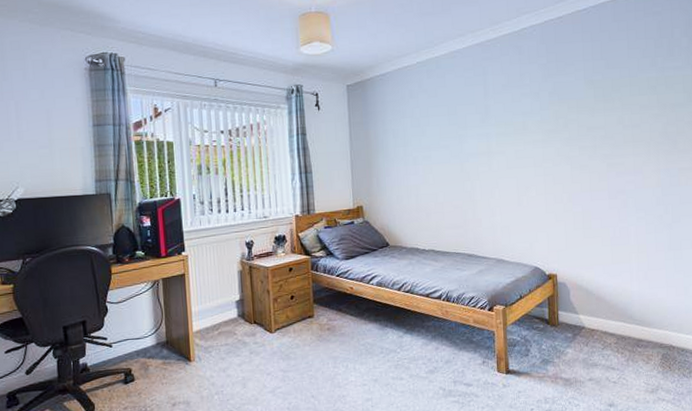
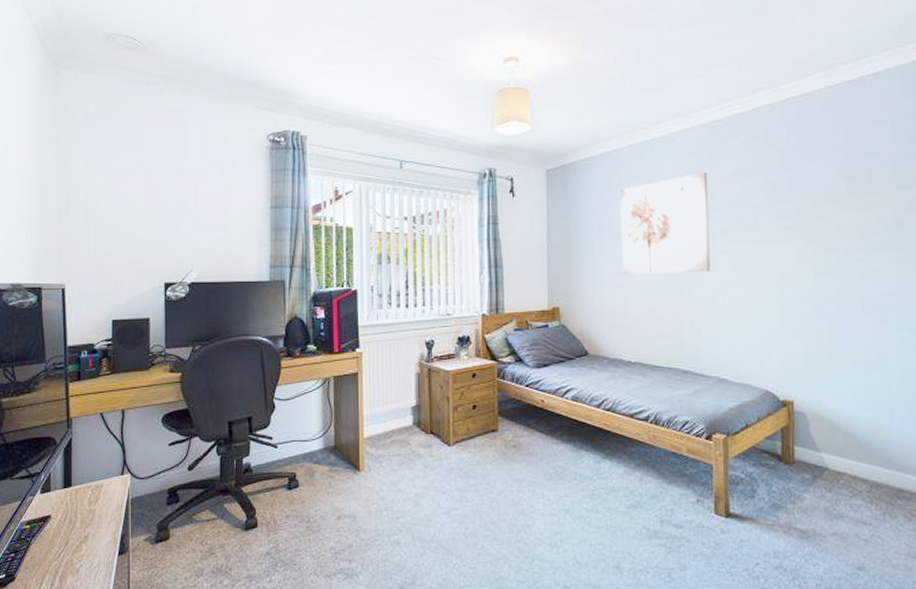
wall art: none [411,84,488,175] -> present [620,172,710,275]

